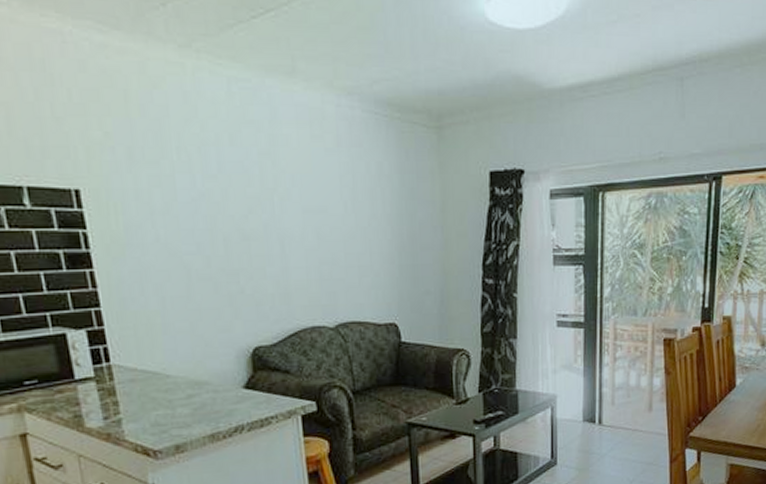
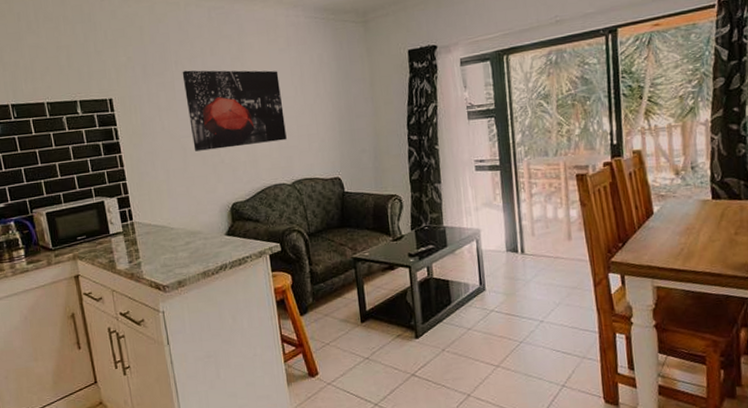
wall art: none [187,162,330,275] -> present [182,70,287,152]

